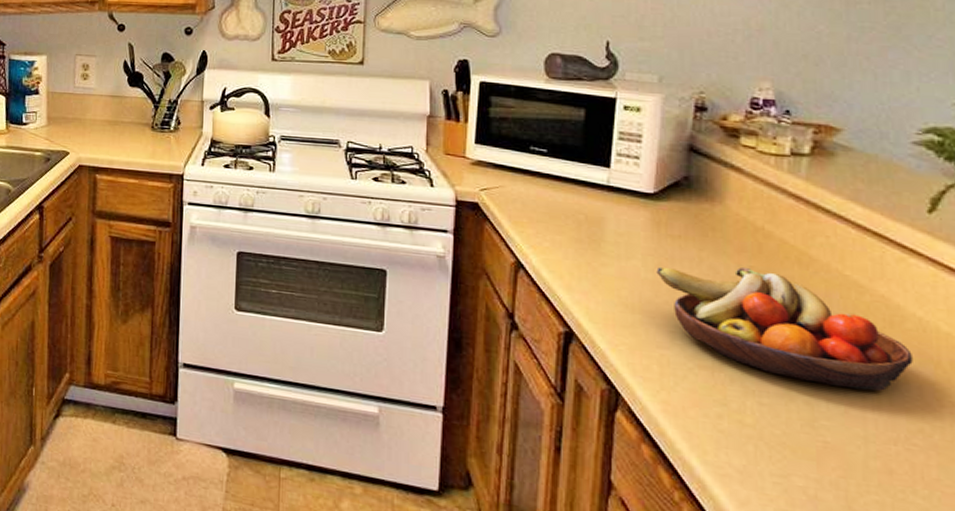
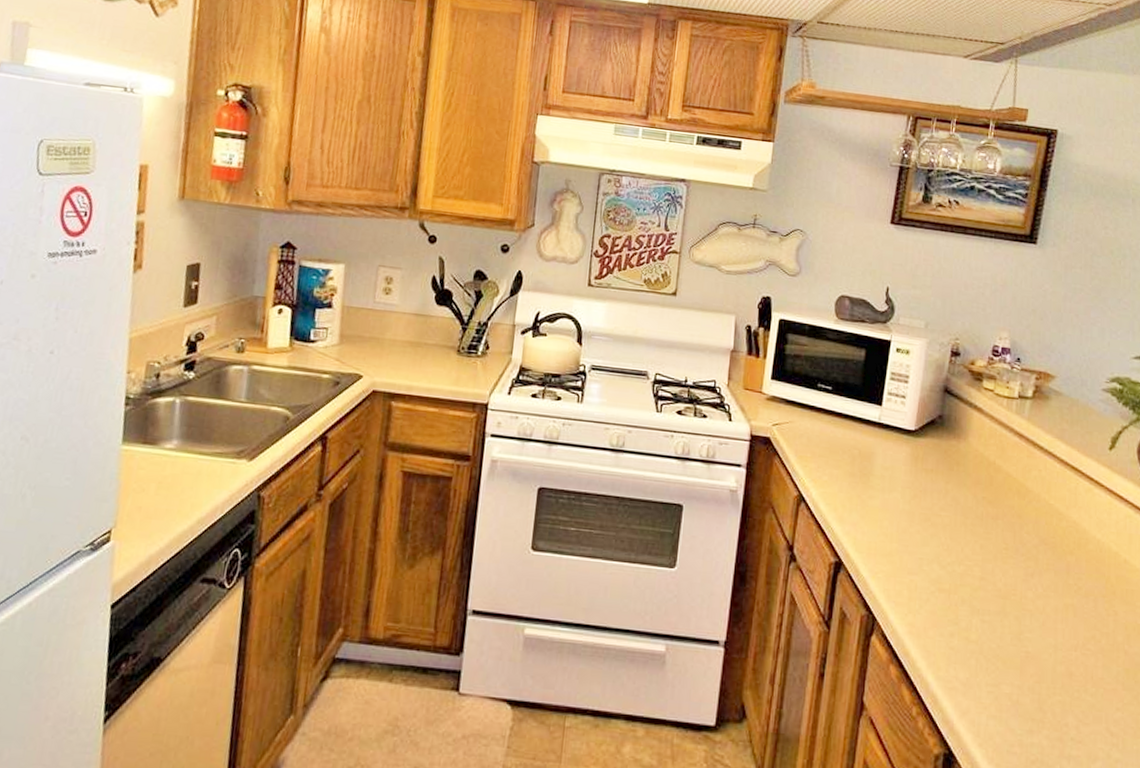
fruit bowl: present [656,266,913,391] -> none [912,498,1092,605]

